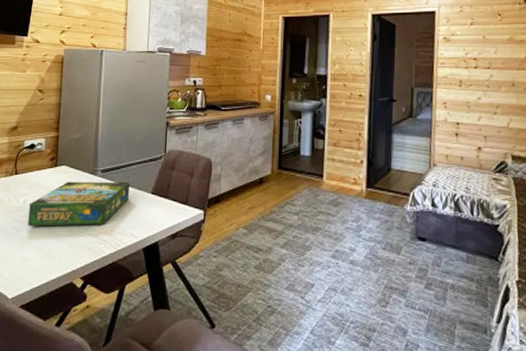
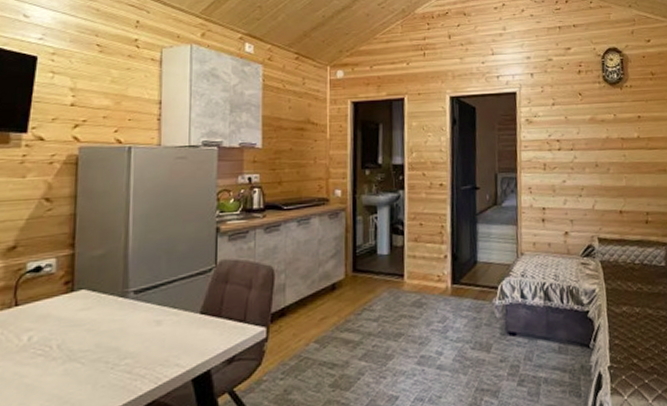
board game: present [28,181,130,227] -> none [35,302,172,370]

